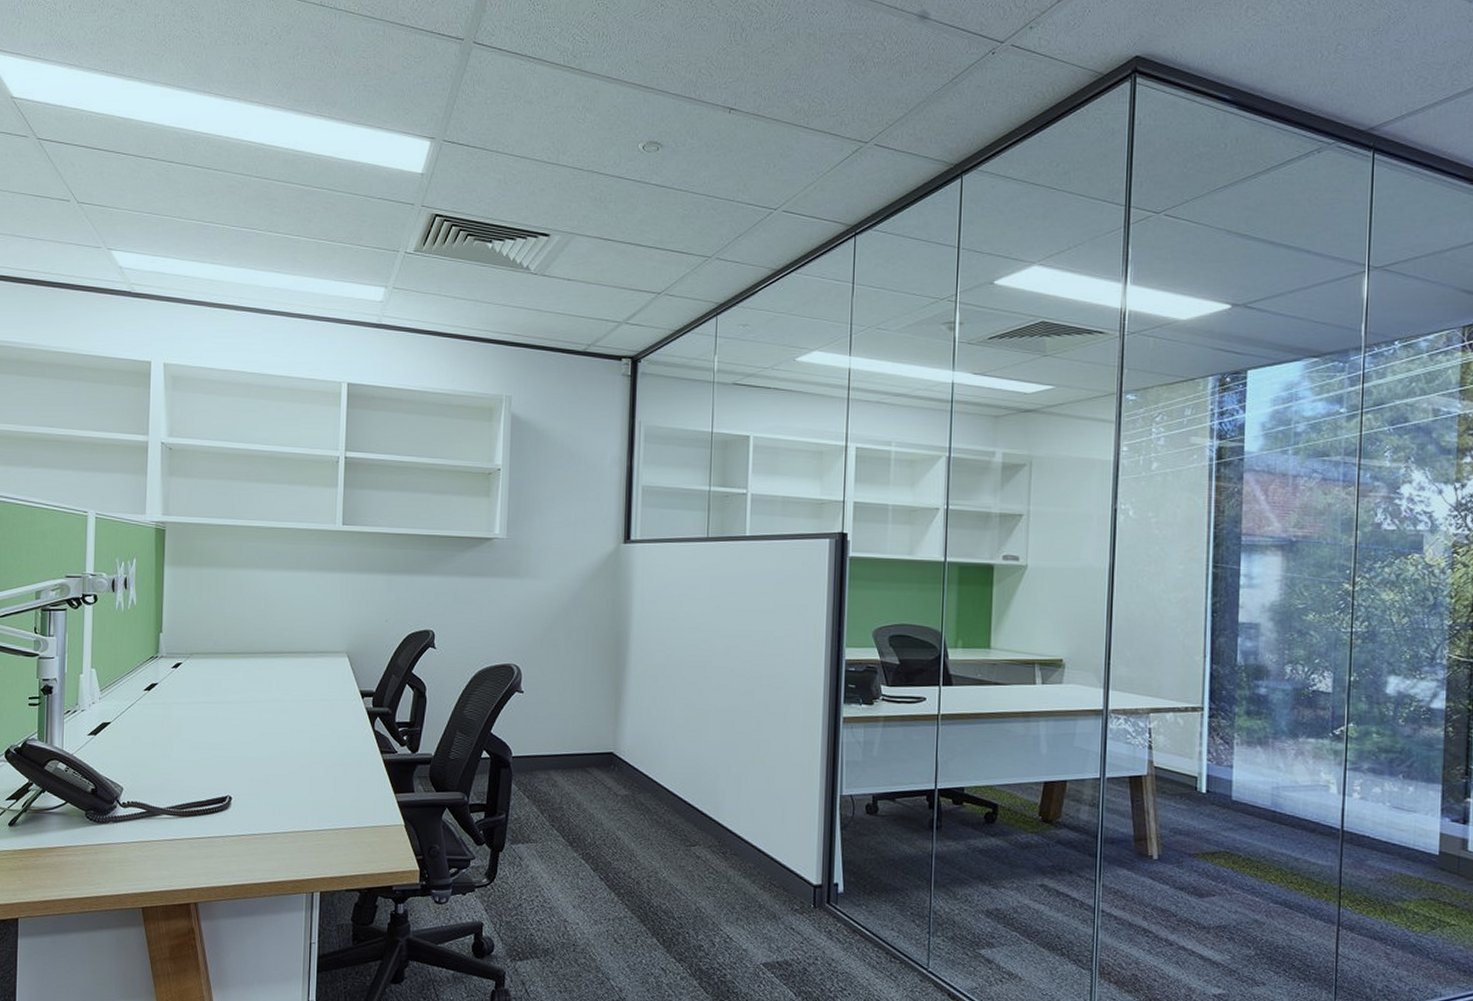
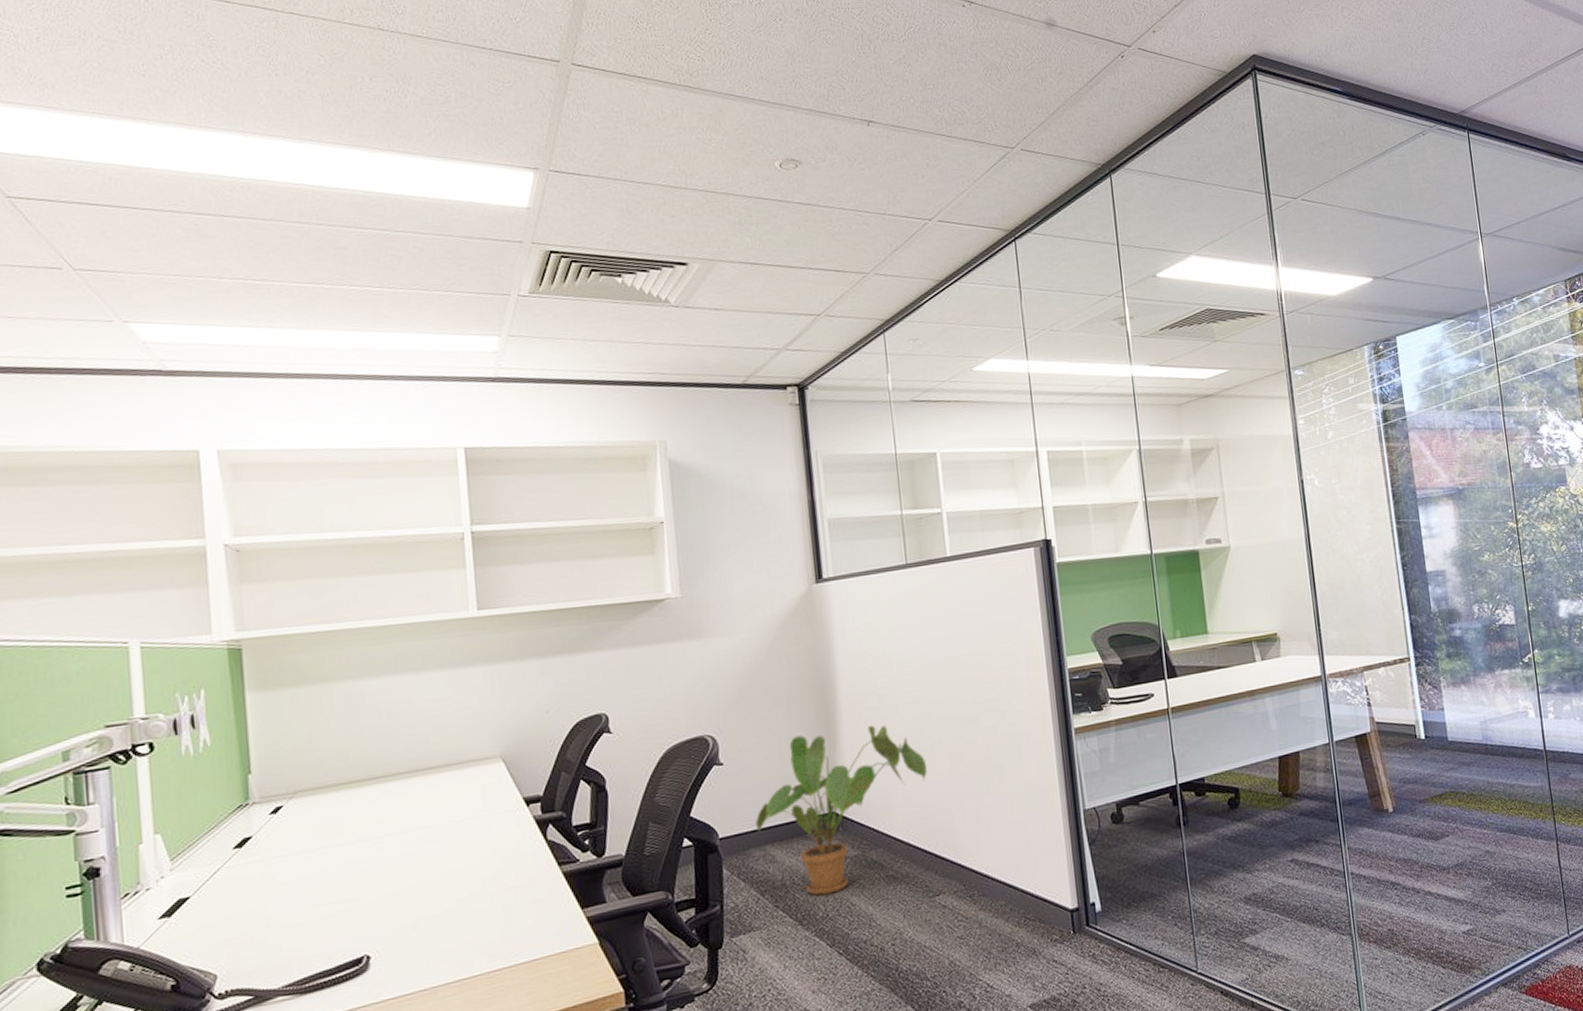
house plant: none [544,679,701,825] -> present [755,725,928,896]

